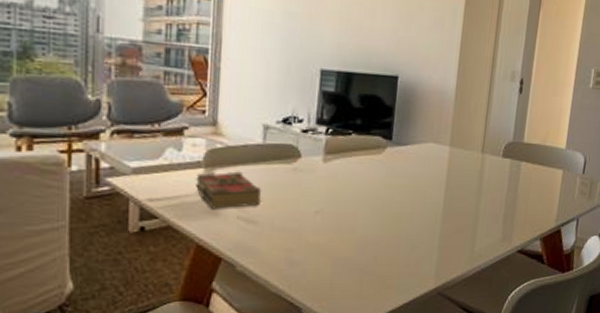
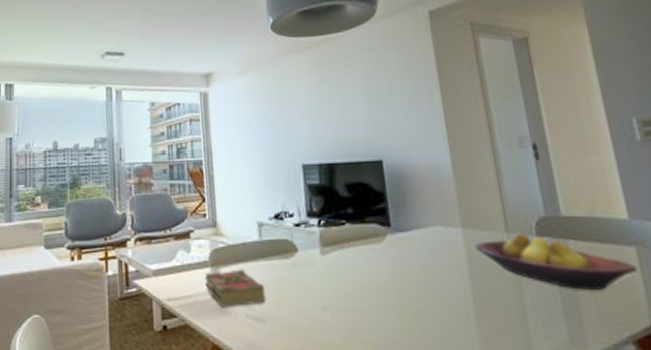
fruit bowl: none [456,154,560,201] -> present [475,233,638,290]

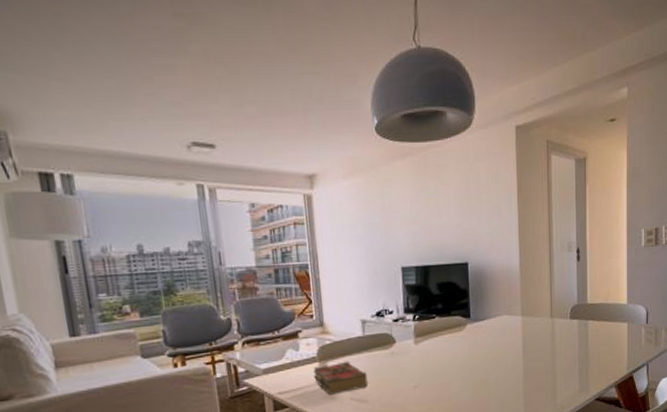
fruit bowl: present [475,233,638,290] -> none [529,317,626,355]

